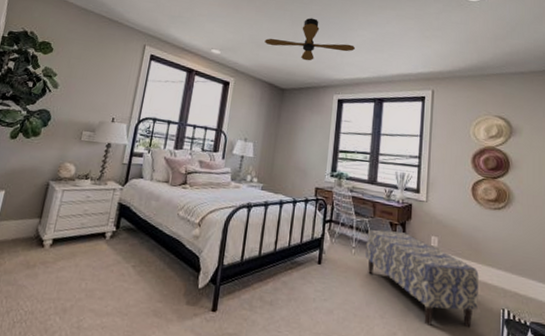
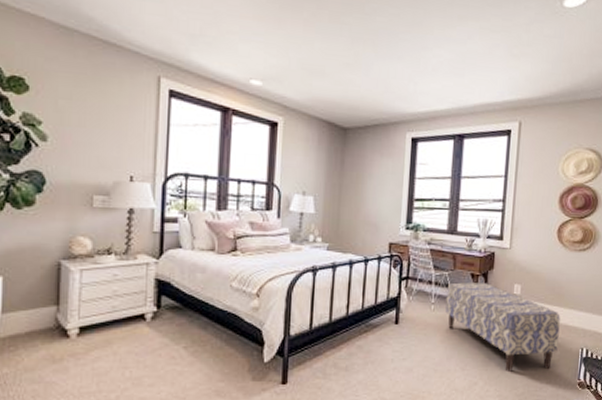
ceiling fan: present [264,18,356,61] -> none [318,33,431,91]

